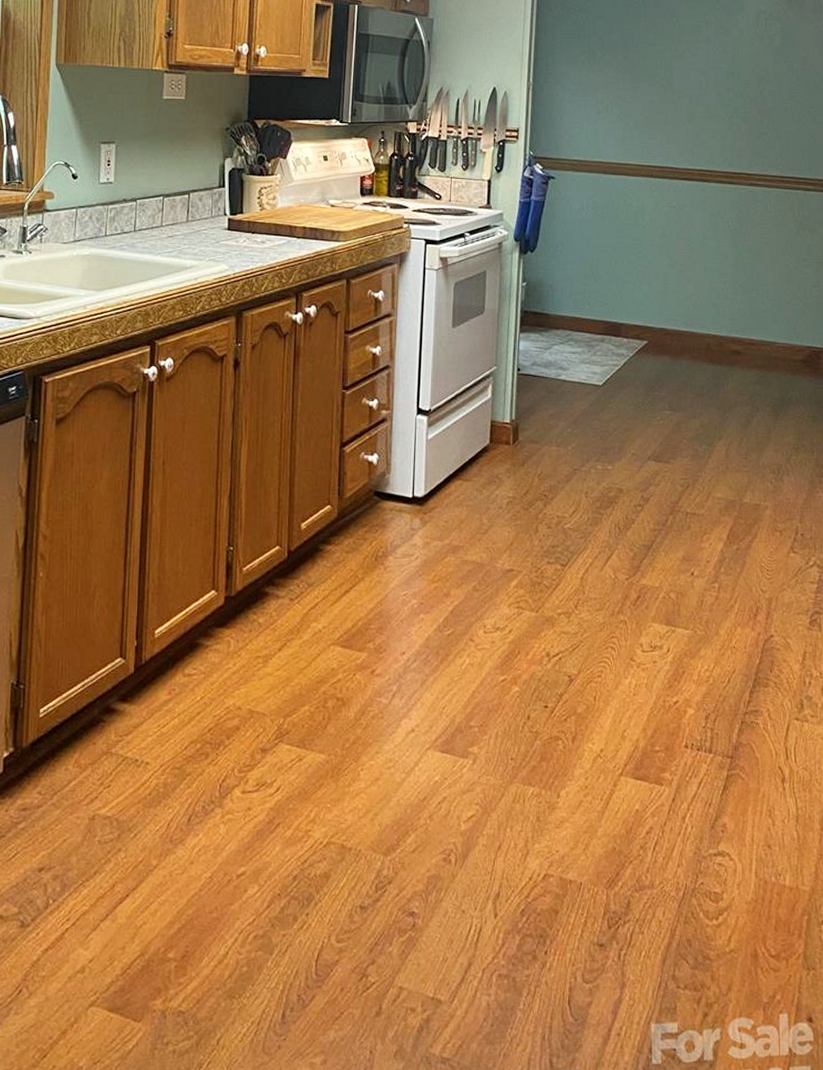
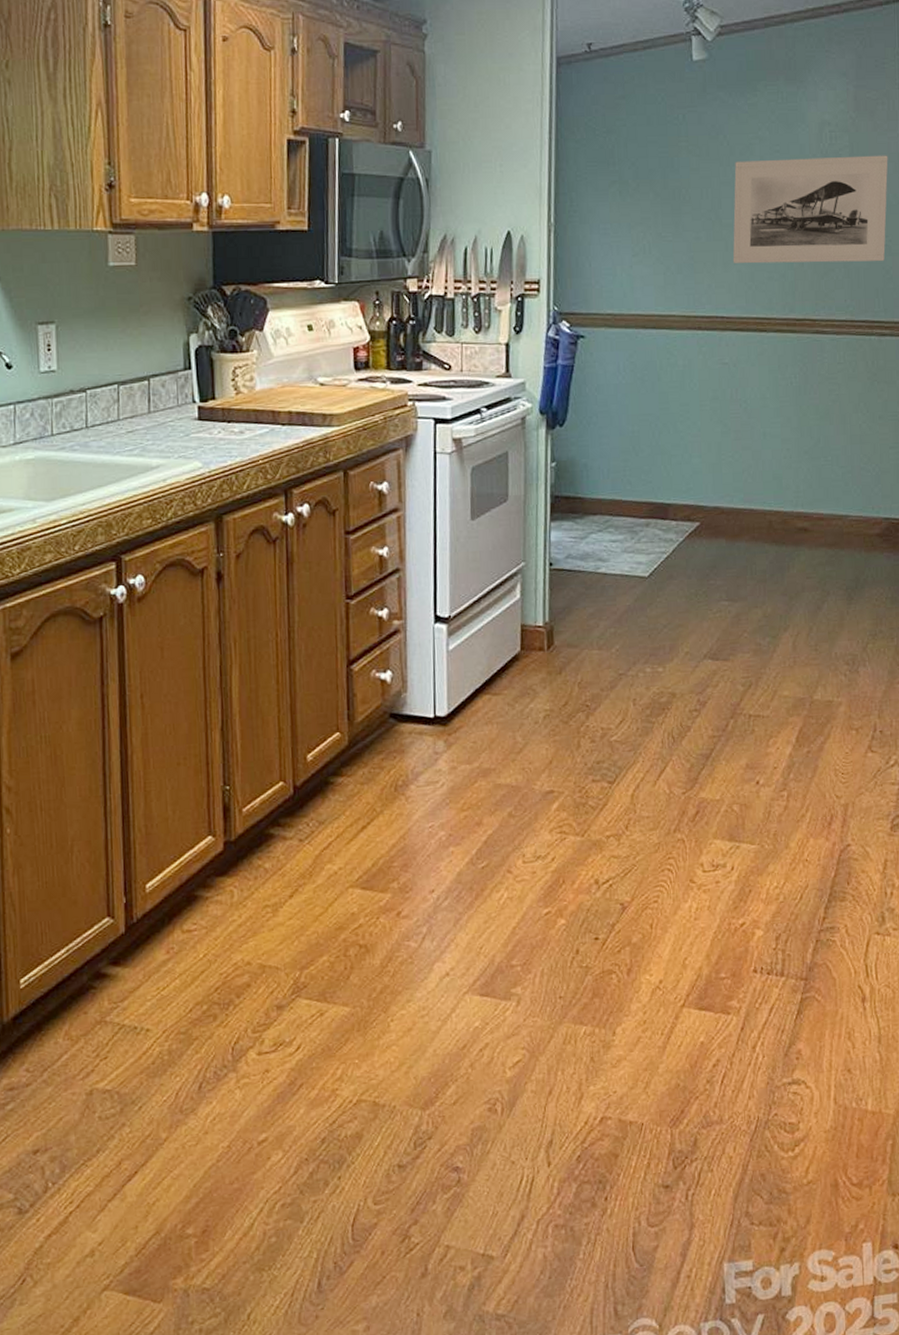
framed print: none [681,40,814,129] -> present [732,155,888,264]

